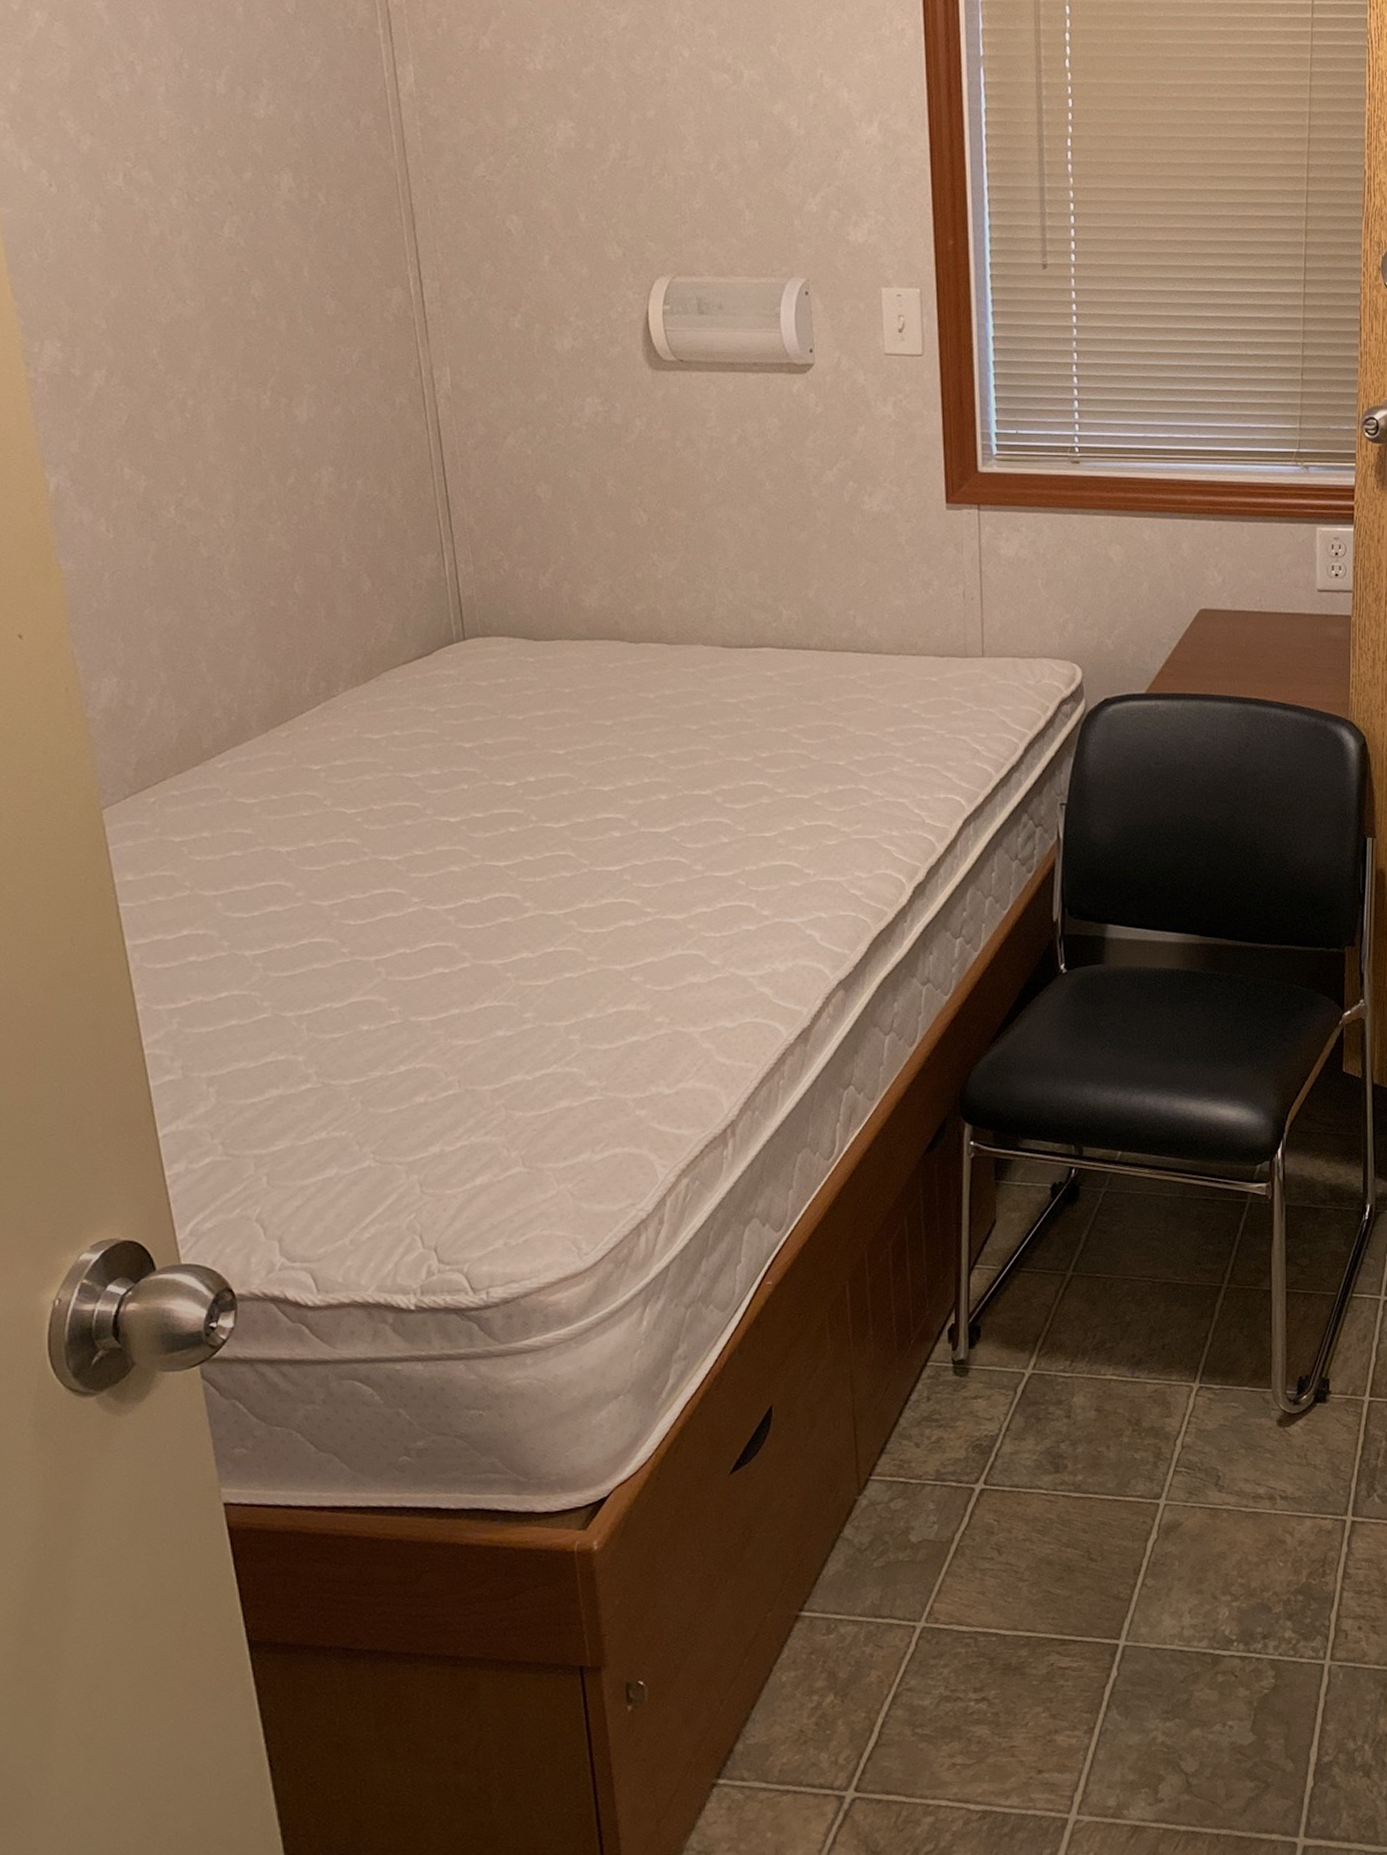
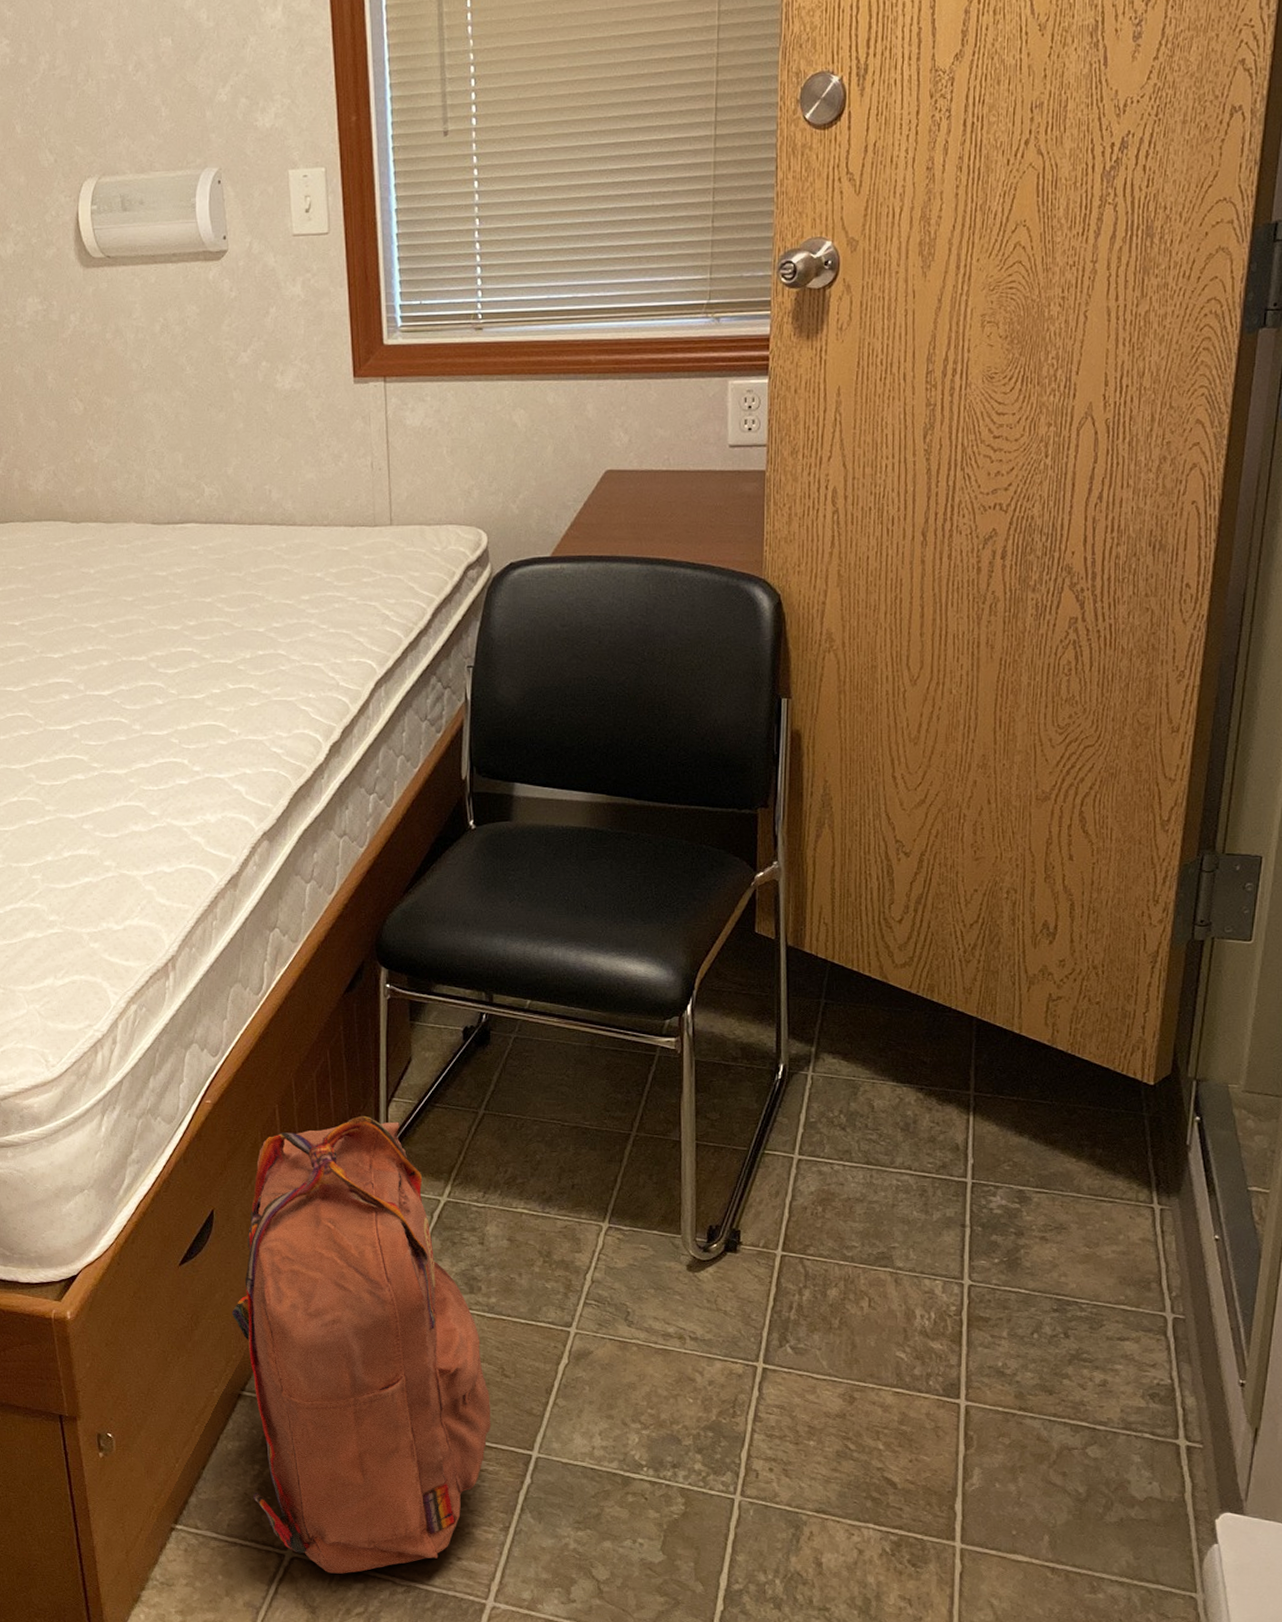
backpack: none [791,1286,1076,1810] -> present [232,1115,492,1574]

